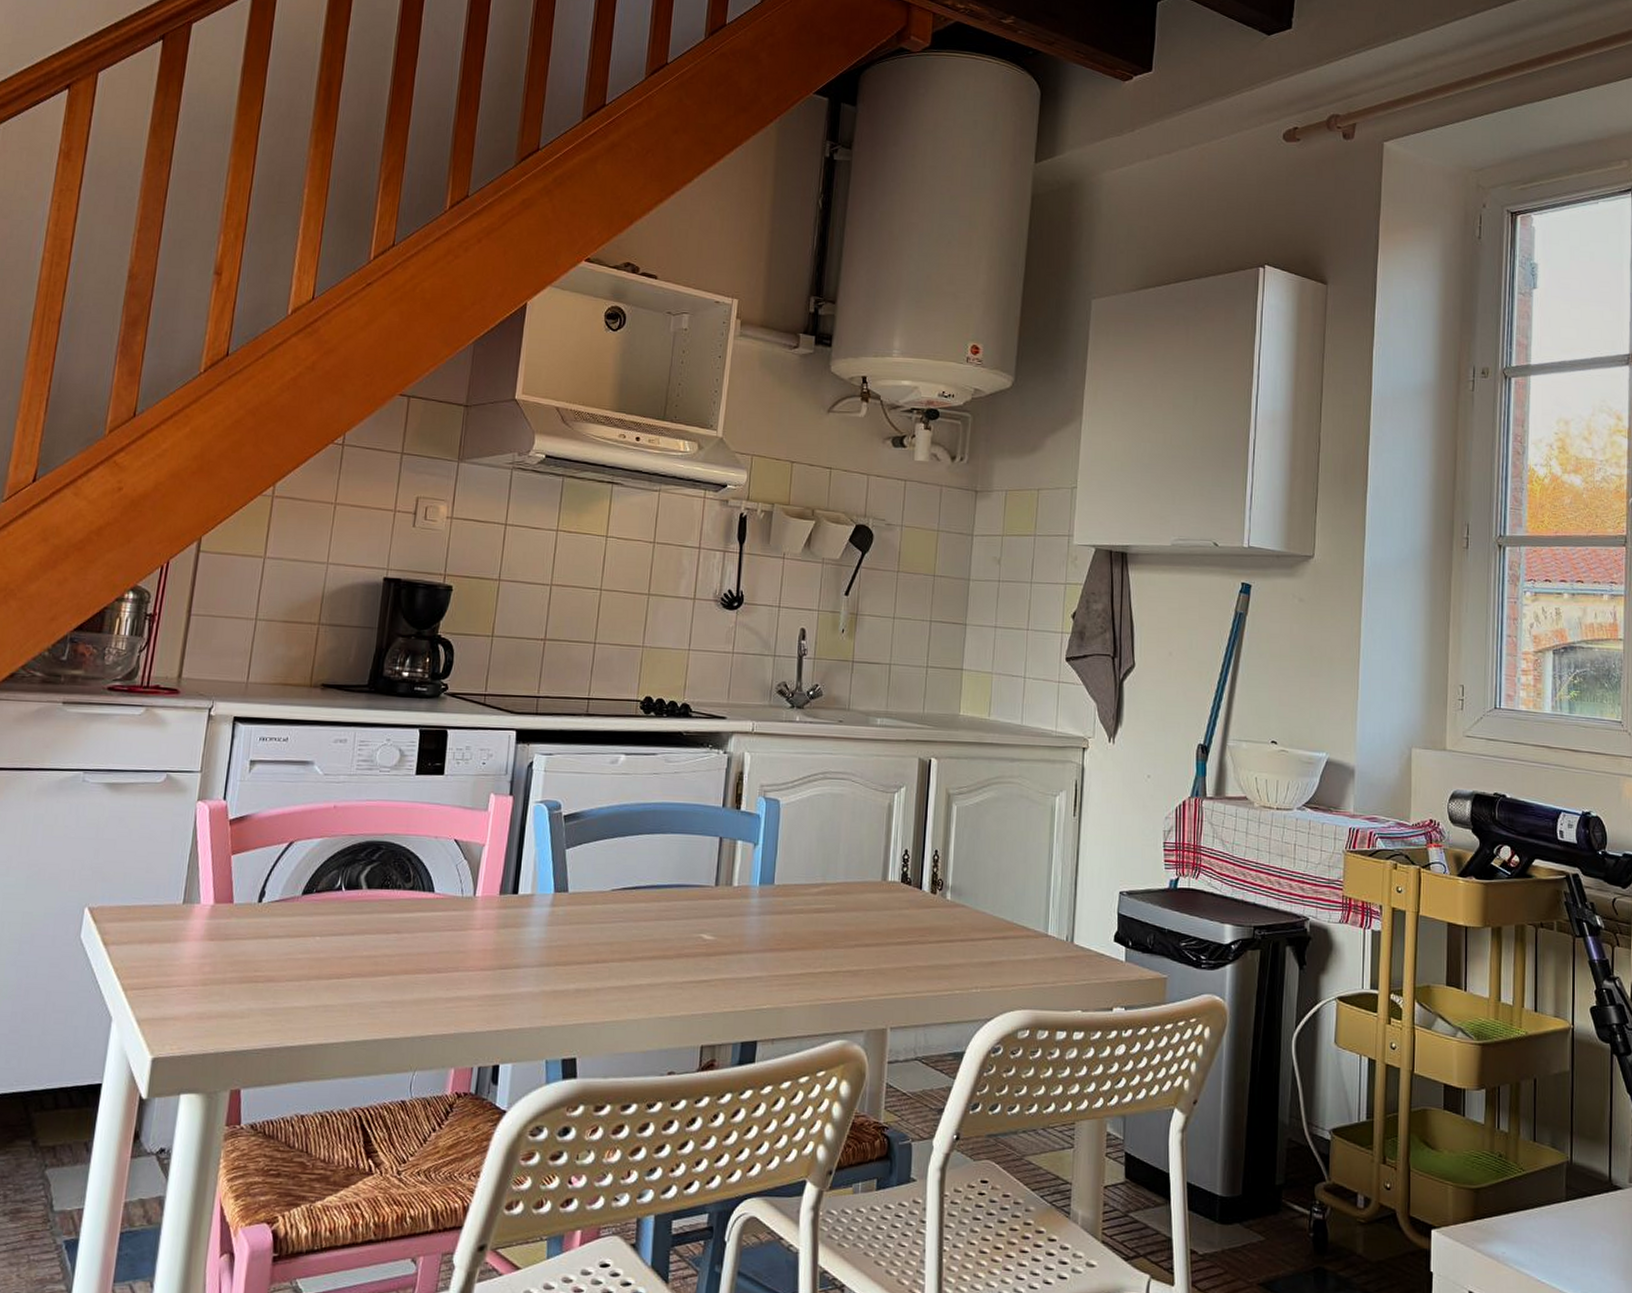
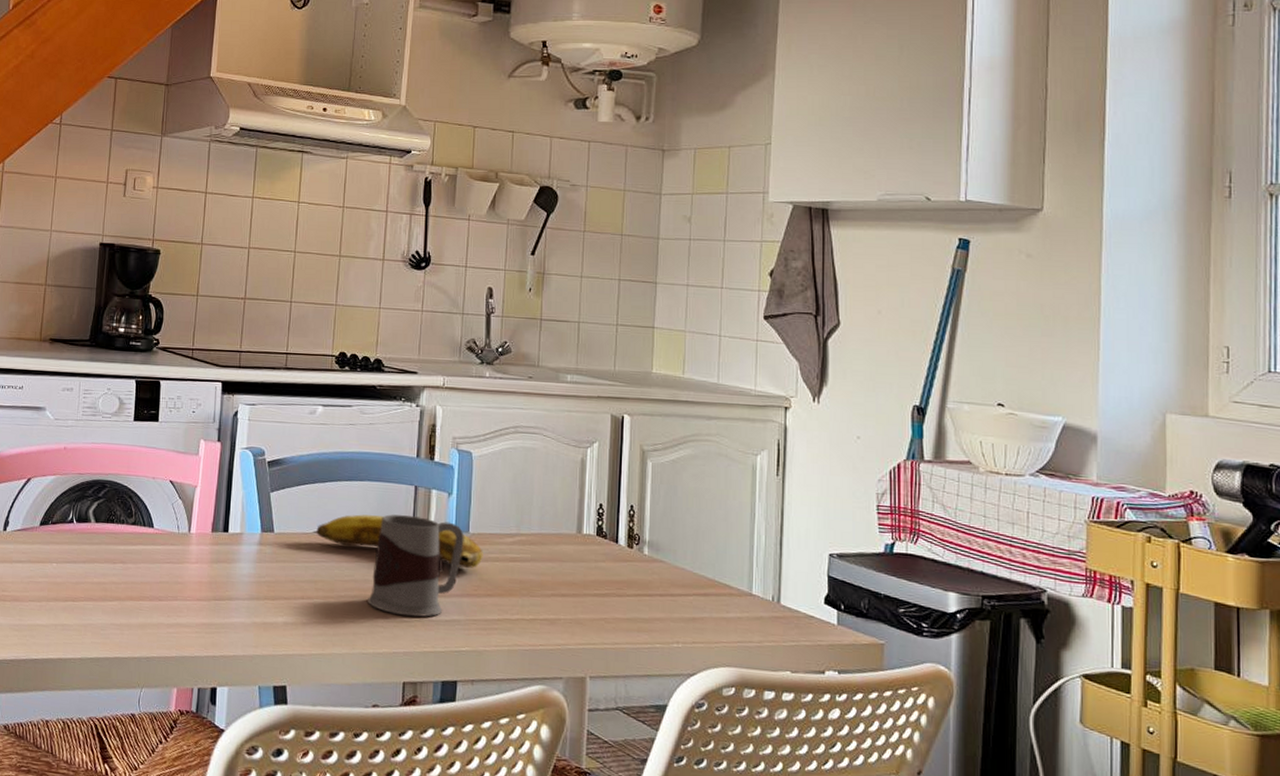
banana: none [614,869,788,922] -> present [316,514,483,569]
mug: none [665,867,769,975] -> present [366,514,464,617]

